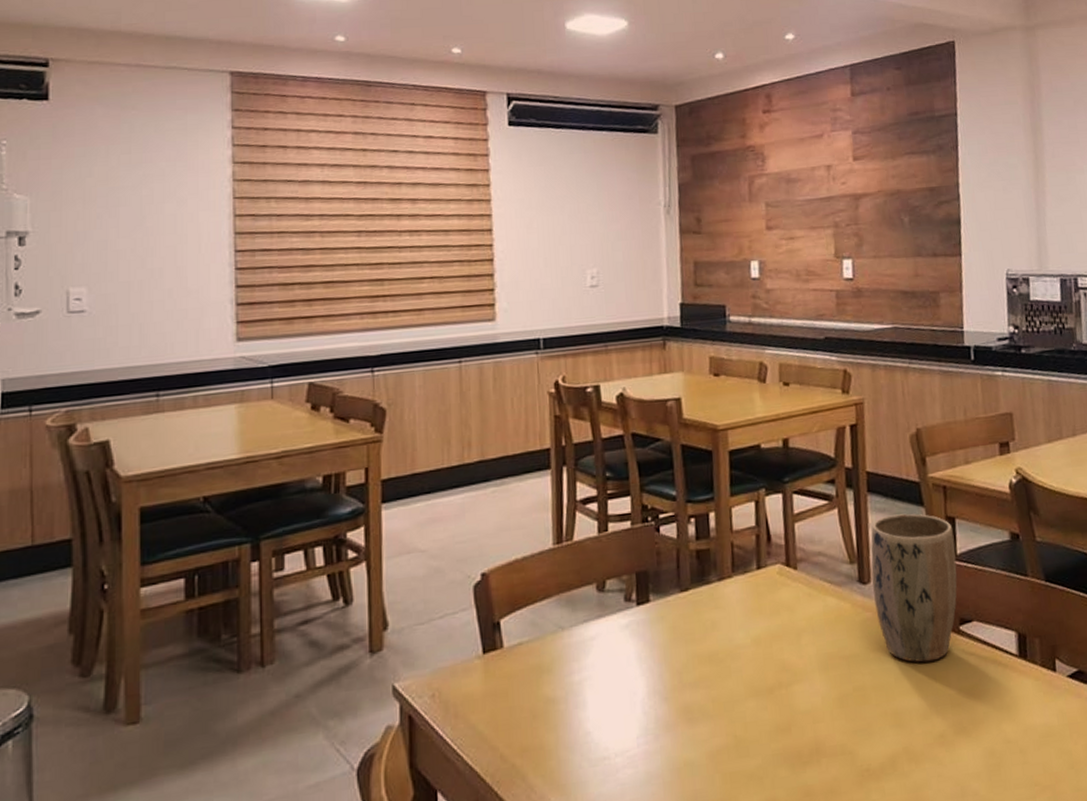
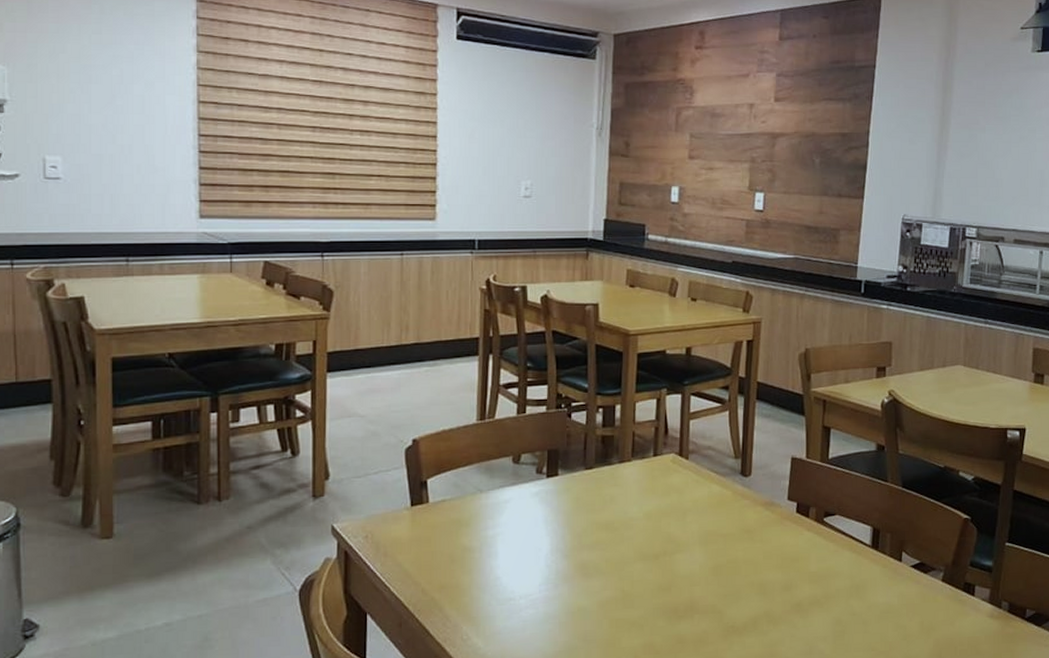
plant pot: present [871,513,957,663] -> none [753,420,828,545]

